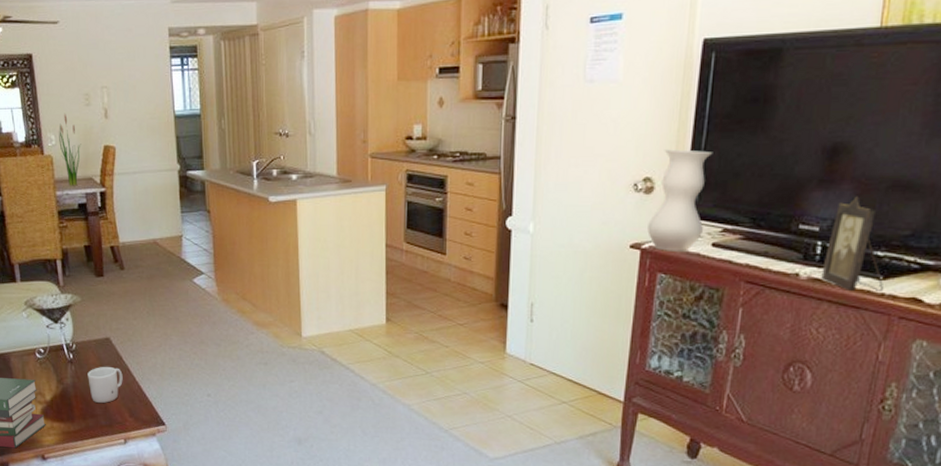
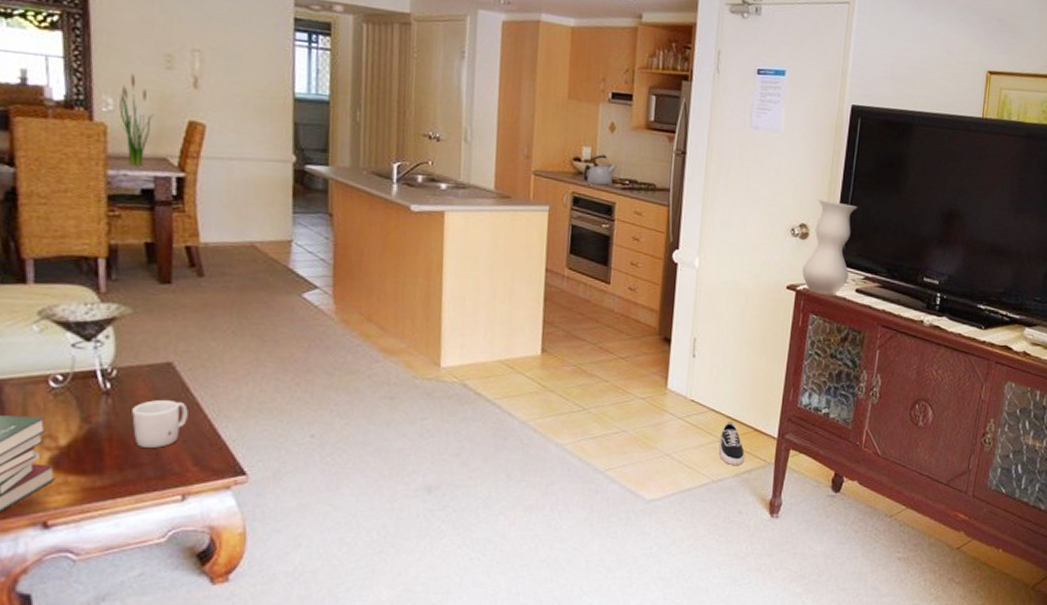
kettle: none [415,130,447,162] -> present [583,155,617,186]
shoe: none [561,385,588,428] -> present [719,422,745,465]
photo frame: present [821,196,885,293] -> none [940,256,985,340]

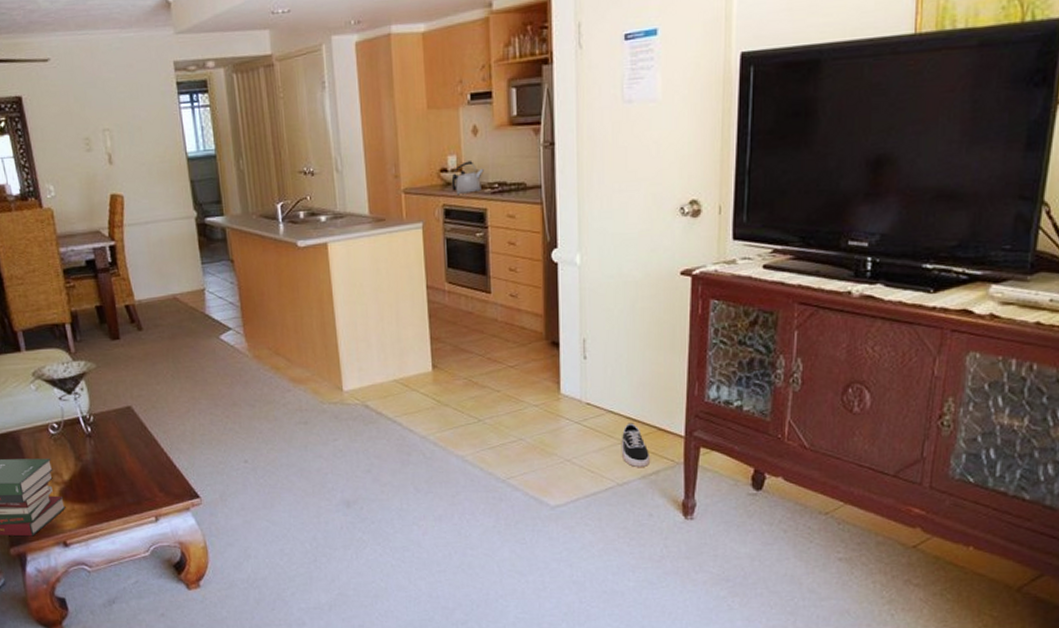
plant: present [119,73,154,166] -> none [58,160,85,241]
mug: present [132,399,188,448] -> none [109,437,150,479]
vase: present [802,200,858,297] -> none [697,169,758,277]

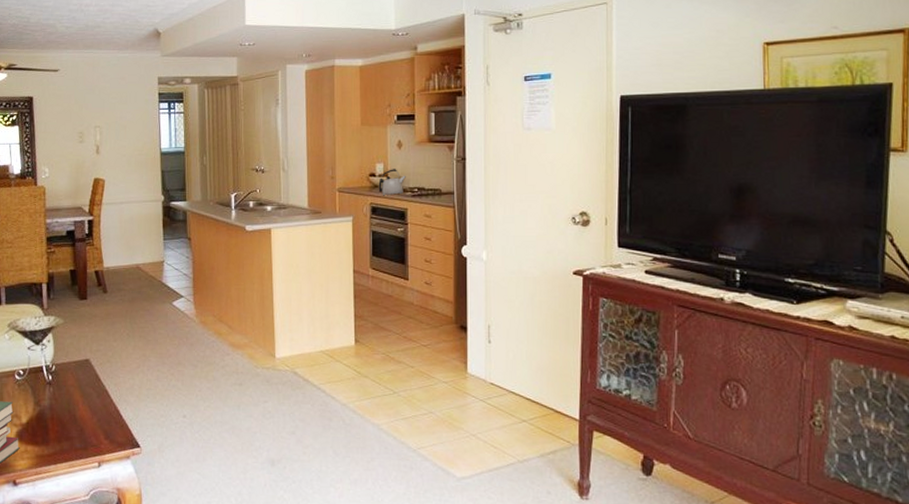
shoe: present [621,423,649,467] -> none [521,404,547,446]

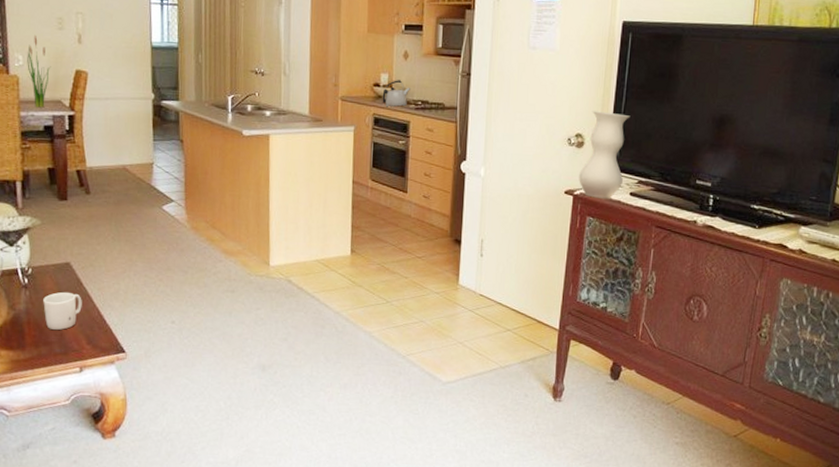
plant: none [52,149,73,214] -> present [27,34,51,108]
mug: none [65,387,100,425] -> present [43,291,82,330]
vase: none [587,188,638,279] -> present [579,111,631,200]

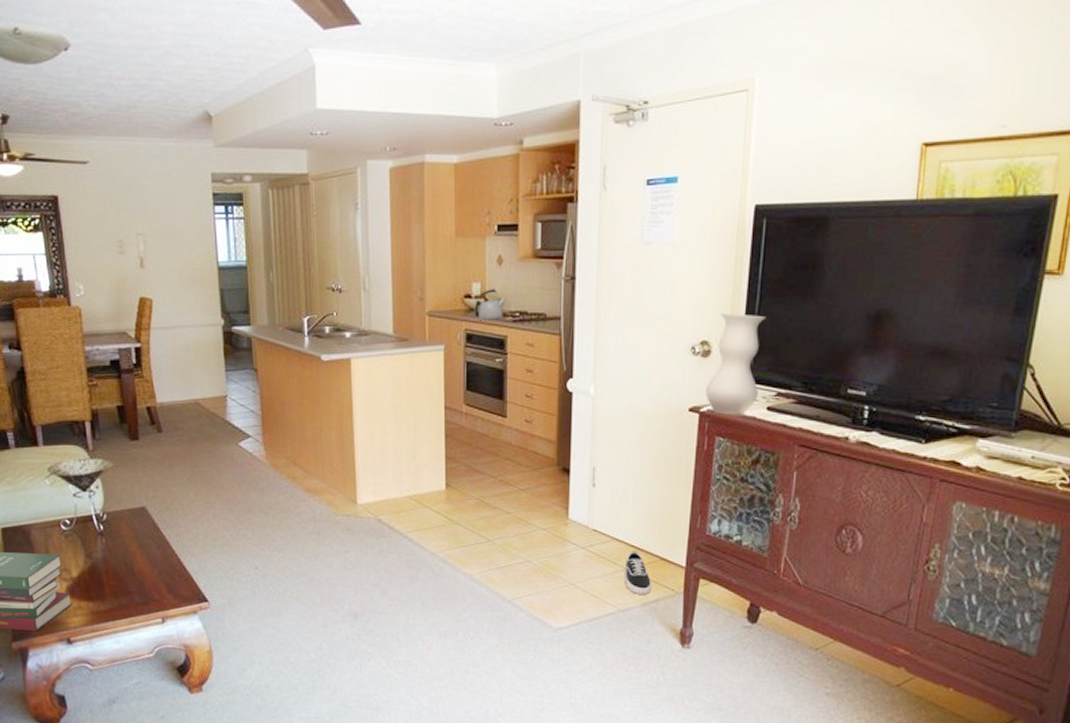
plant: present [27,34,51,108] -> none [88,261,114,341]
mug: present [43,291,82,330] -> none [120,538,161,579]
shoe: none [506,314,529,353] -> present [624,551,651,594]

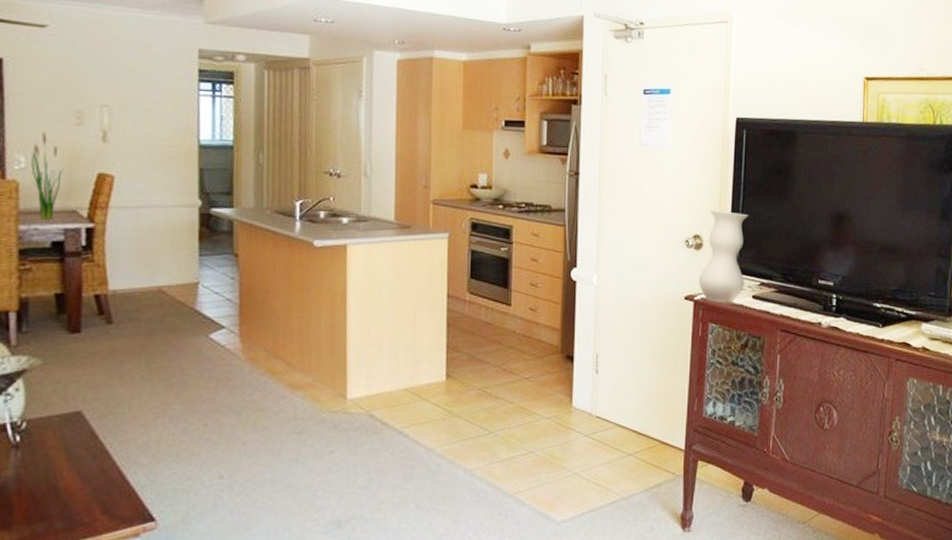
plant: none [88,261,114,341] -> present [31,131,65,220]
kettle: present [474,289,506,321] -> none [480,180,512,211]
shoe: present [624,551,651,594] -> none [627,436,653,480]

